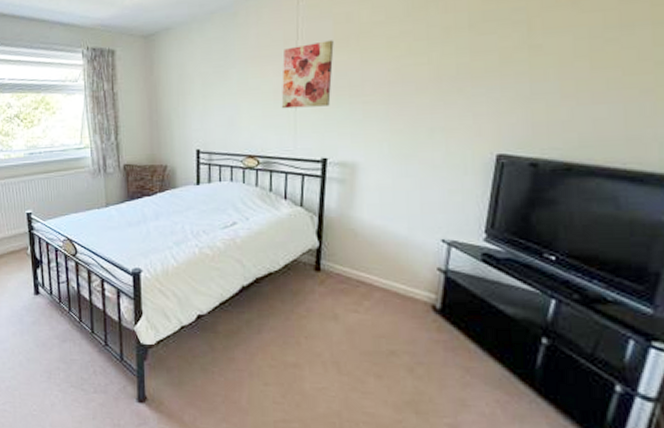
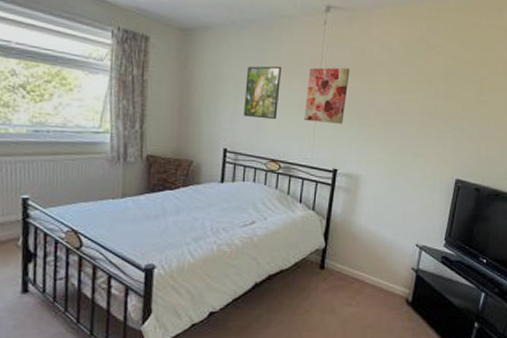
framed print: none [213,53,251,114] -> present [244,66,281,120]

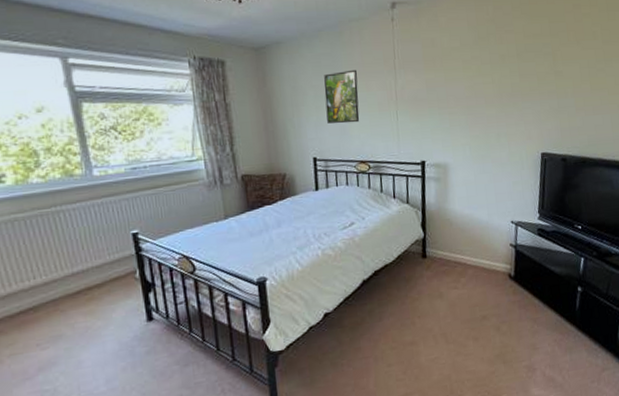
wall art: present [304,67,350,124] -> none [384,61,424,119]

